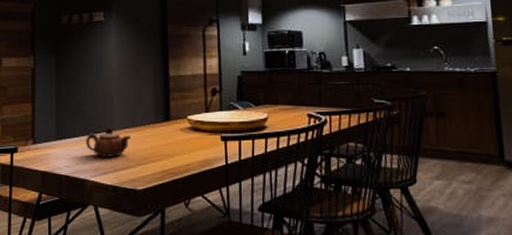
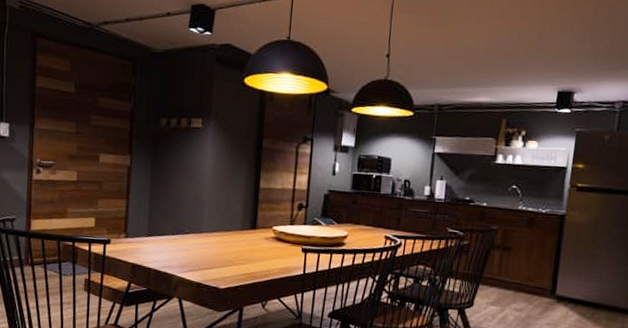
teapot: present [86,127,132,157] -> none [175,229,219,257]

